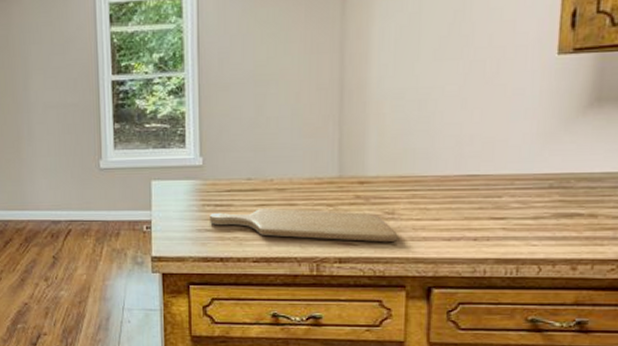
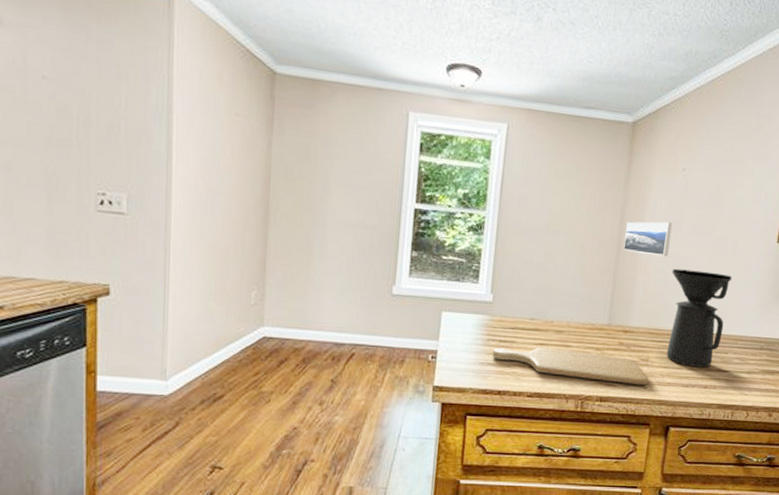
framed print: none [347,52,407,93] -> present [623,221,672,257]
coffee maker: none [413,102,497,216] -> present [666,268,732,368]

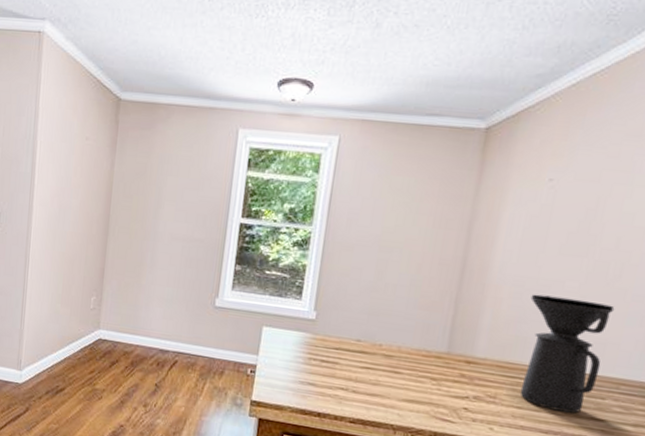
chopping board: present [493,347,648,385] -> none [313,368,495,425]
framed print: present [623,221,672,257] -> none [469,239,534,280]

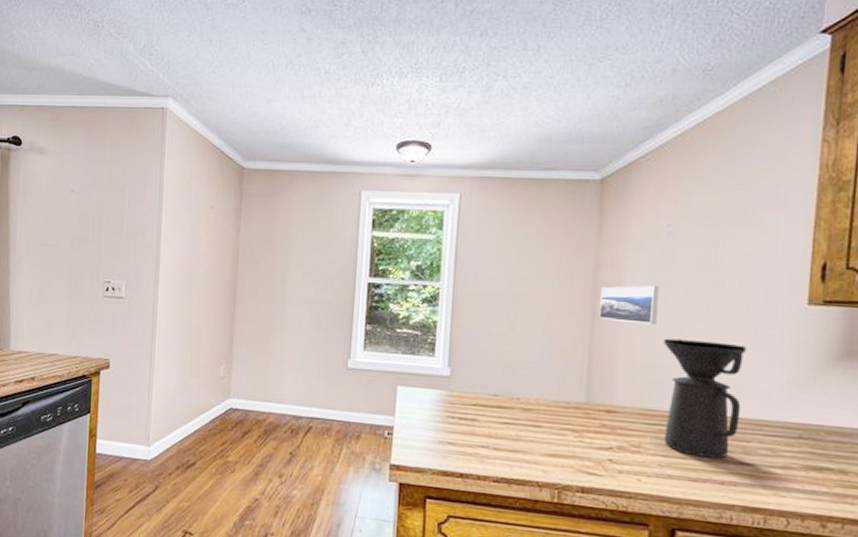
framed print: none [469,239,534,280] -> present [599,285,659,325]

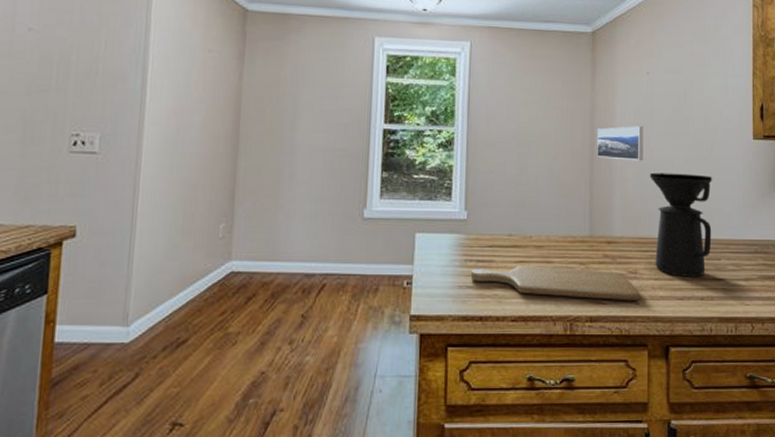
chopping board: none [453,426,642,476] -> present [471,265,639,300]

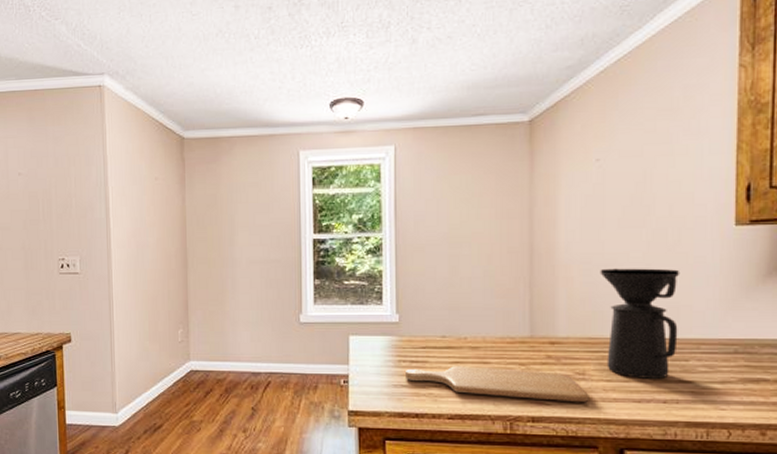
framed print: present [597,126,643,161] -> none [537,219,592,257]

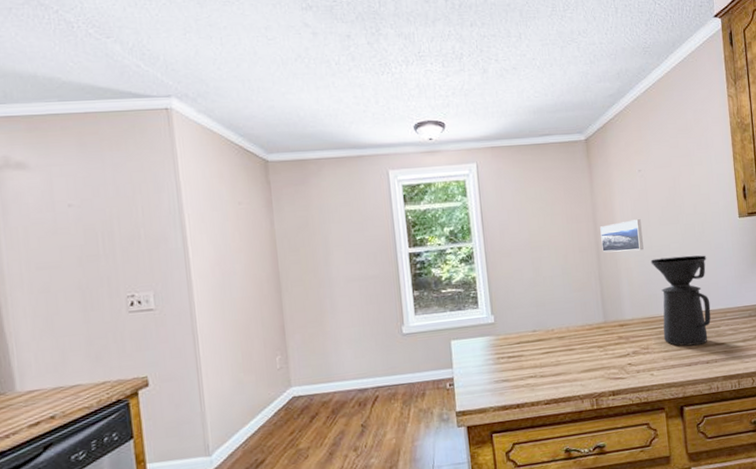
chopping board: present [406,366,588,402] -> none [504,349,653,380]
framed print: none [537,219,592,257] -> present [600,219,644,253]

